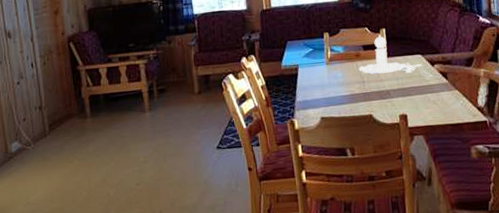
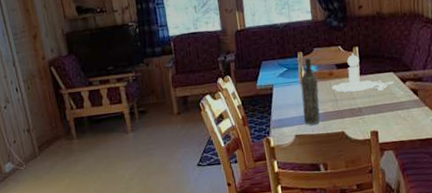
bottle: none [326,38,347,107] -> present [300,57,321,125]

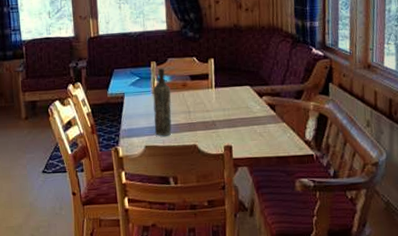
candlestick: present [332,53,395,92] -> none [185,65,251,104]

